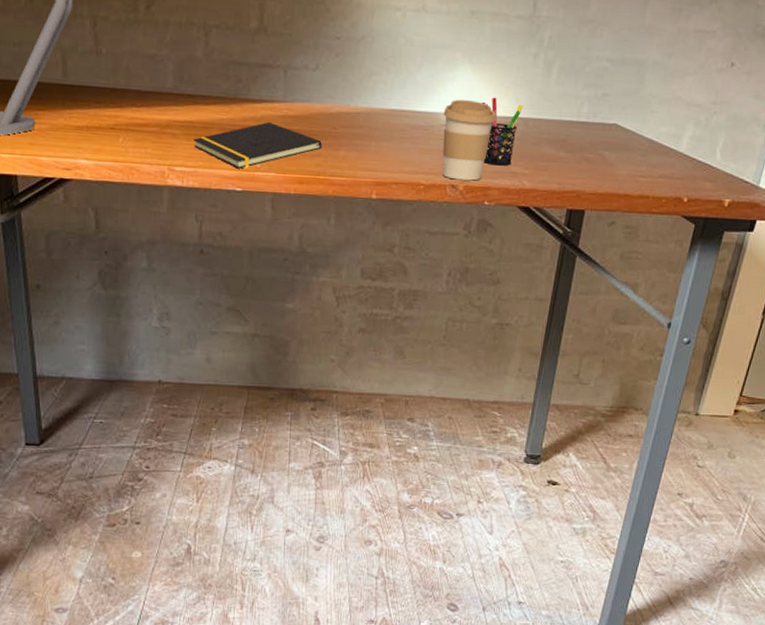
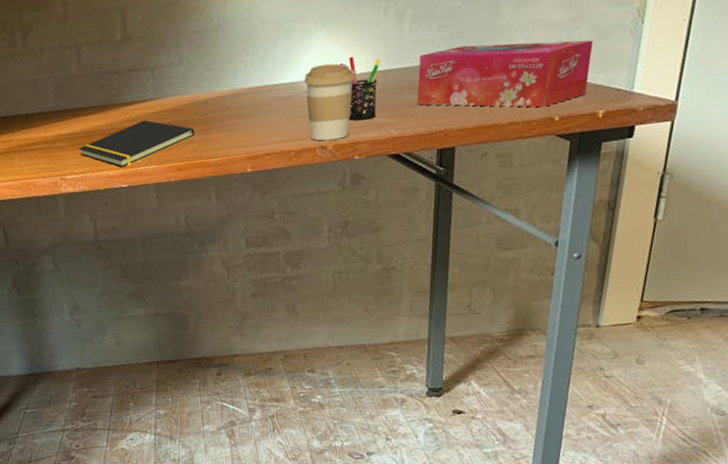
tissue box: none [554,108,728,186] -> present [417,40,593,108]

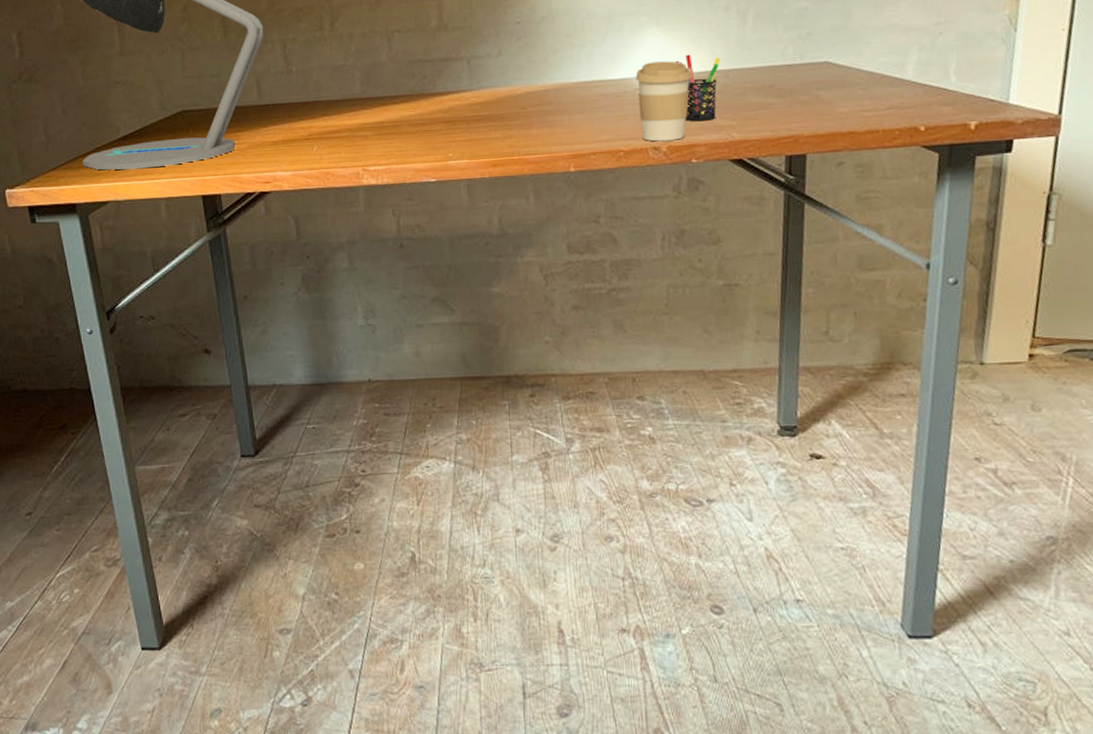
notepad: present [79,120,195,168] -> none [385,111,513,161]
tissue box: present [417,40,593,108] -> none [762,46,960,116]

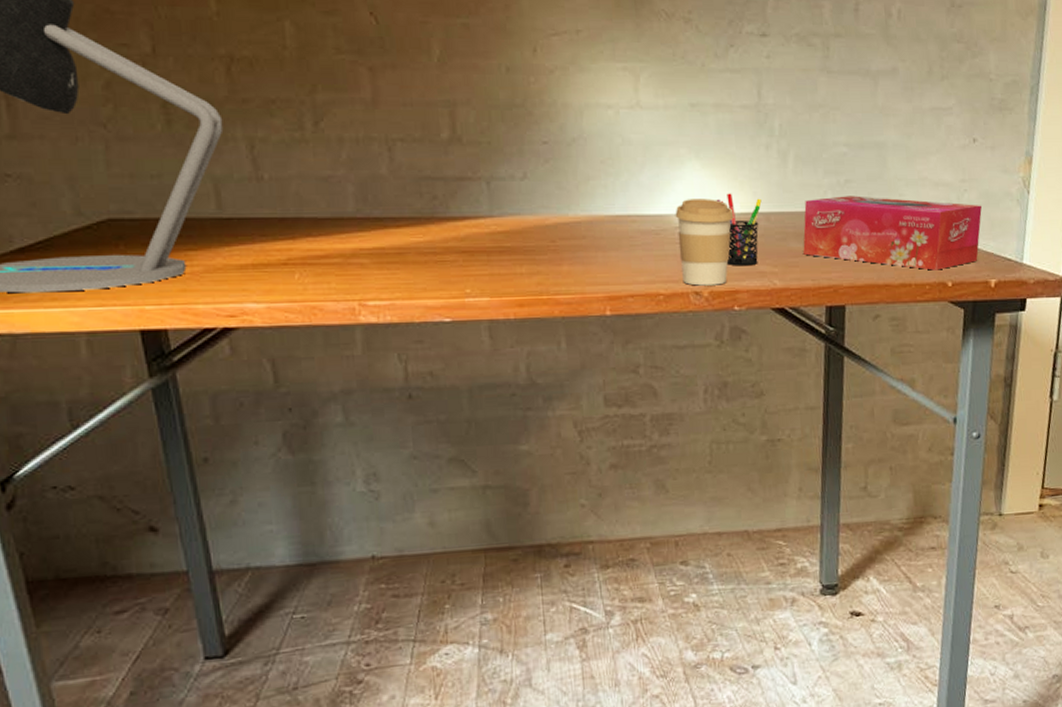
tissue box: none [762,46,960,116] -> present [803,196,982,271]

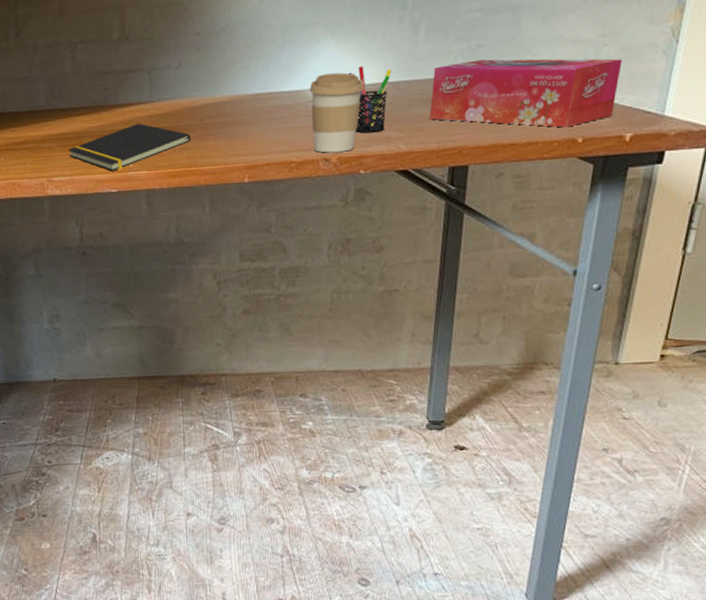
notepad: none [387,240,541,297] -> present [68,123,191,172]

